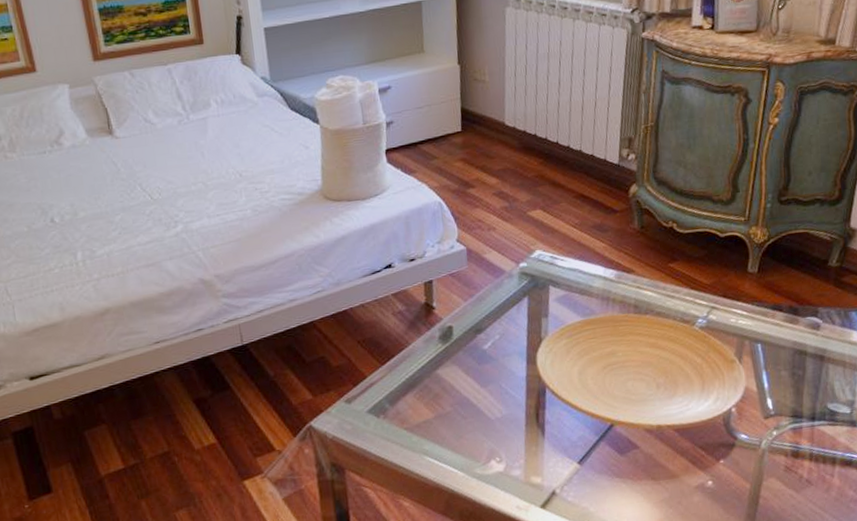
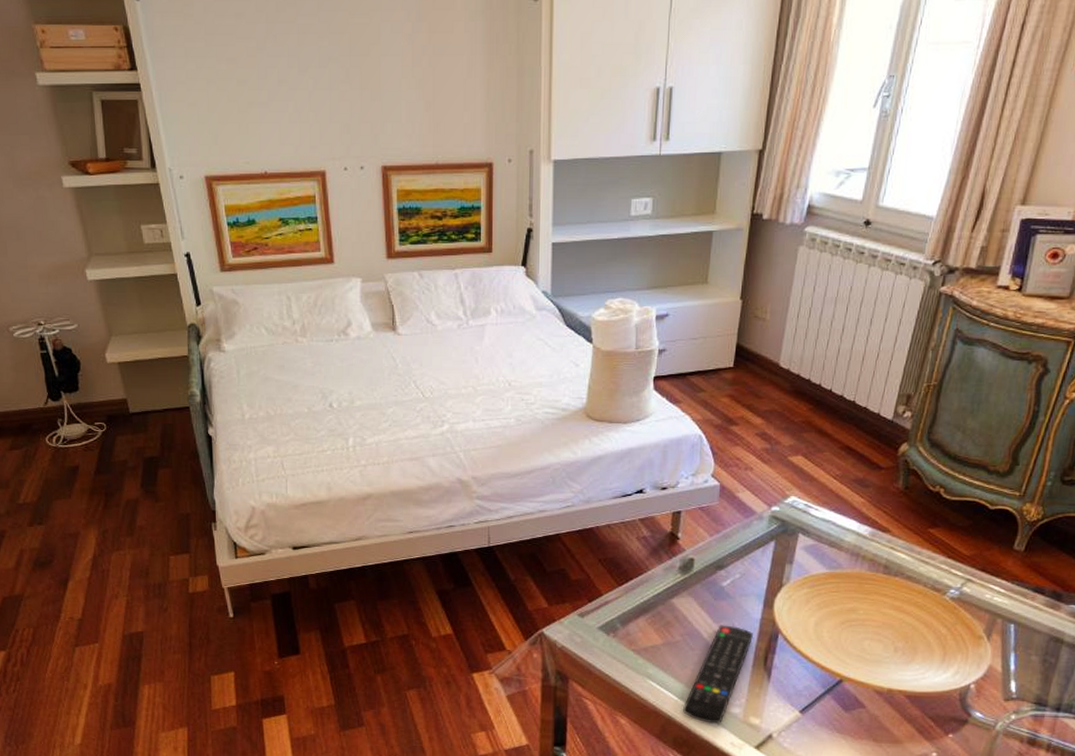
remote control: none [464,388,523,491] -> present [683,625,754,725]

